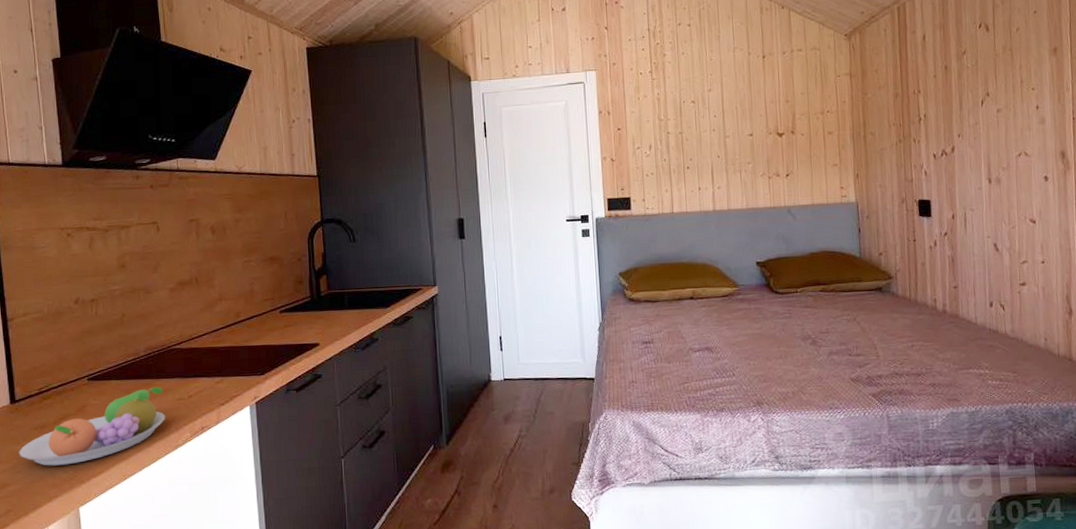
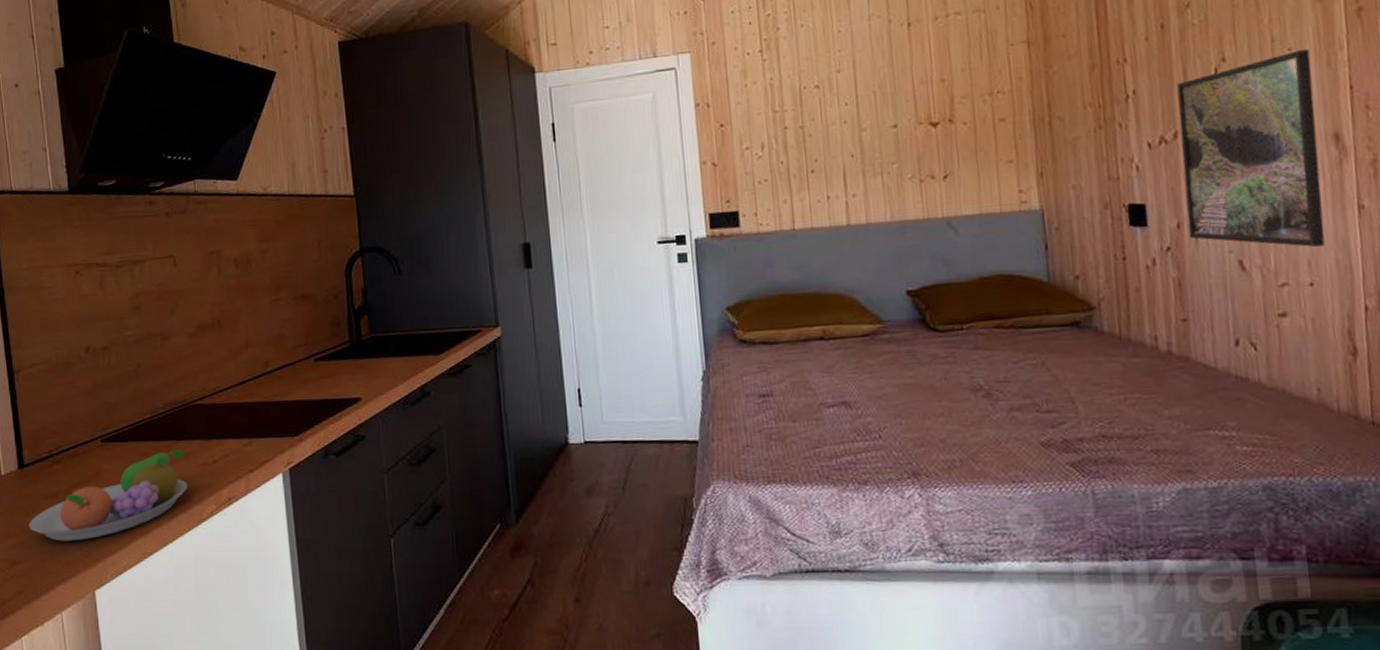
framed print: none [955,90,1053,235] -> present [1177,49,1325,247]

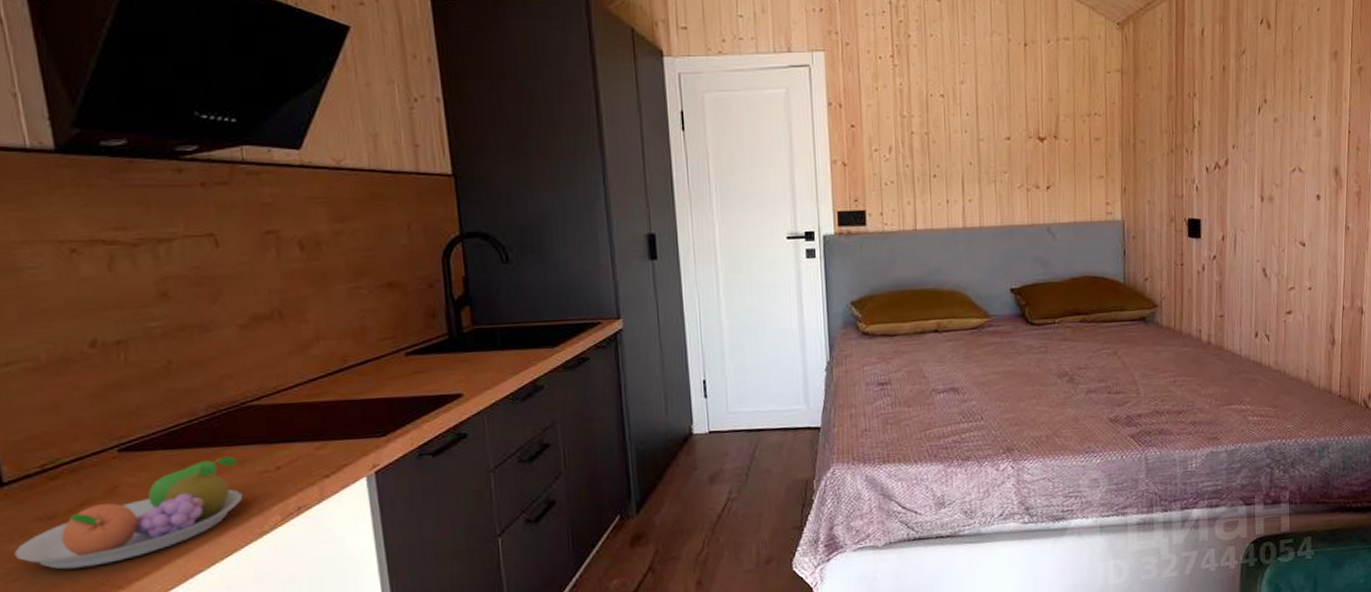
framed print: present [1177,49,1325,247] -> none [1229,98,1325,259]

